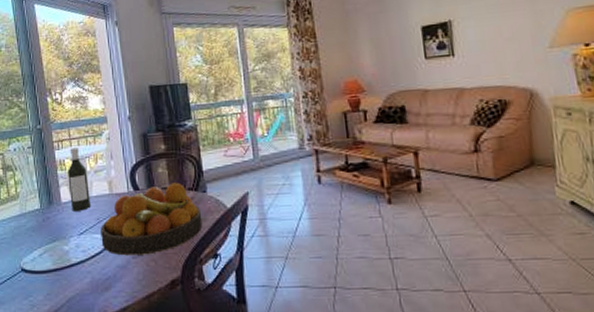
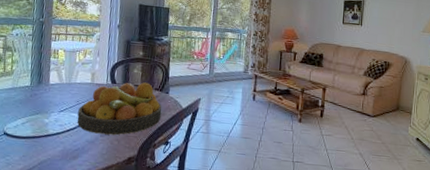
bottle: present [68,147,91,211] -> none [57,41,76,93]

